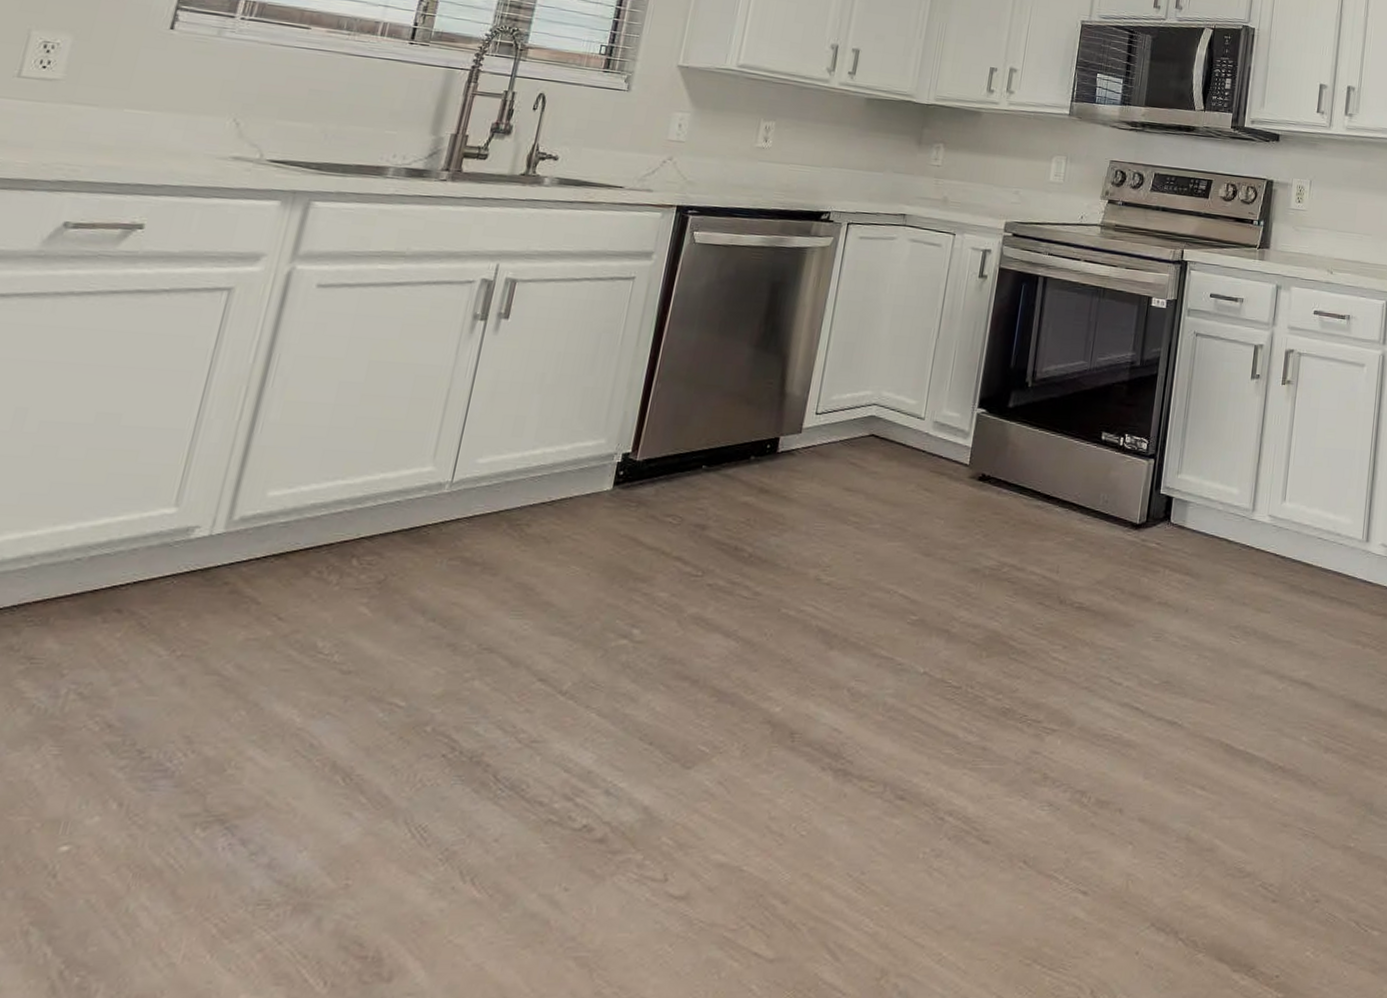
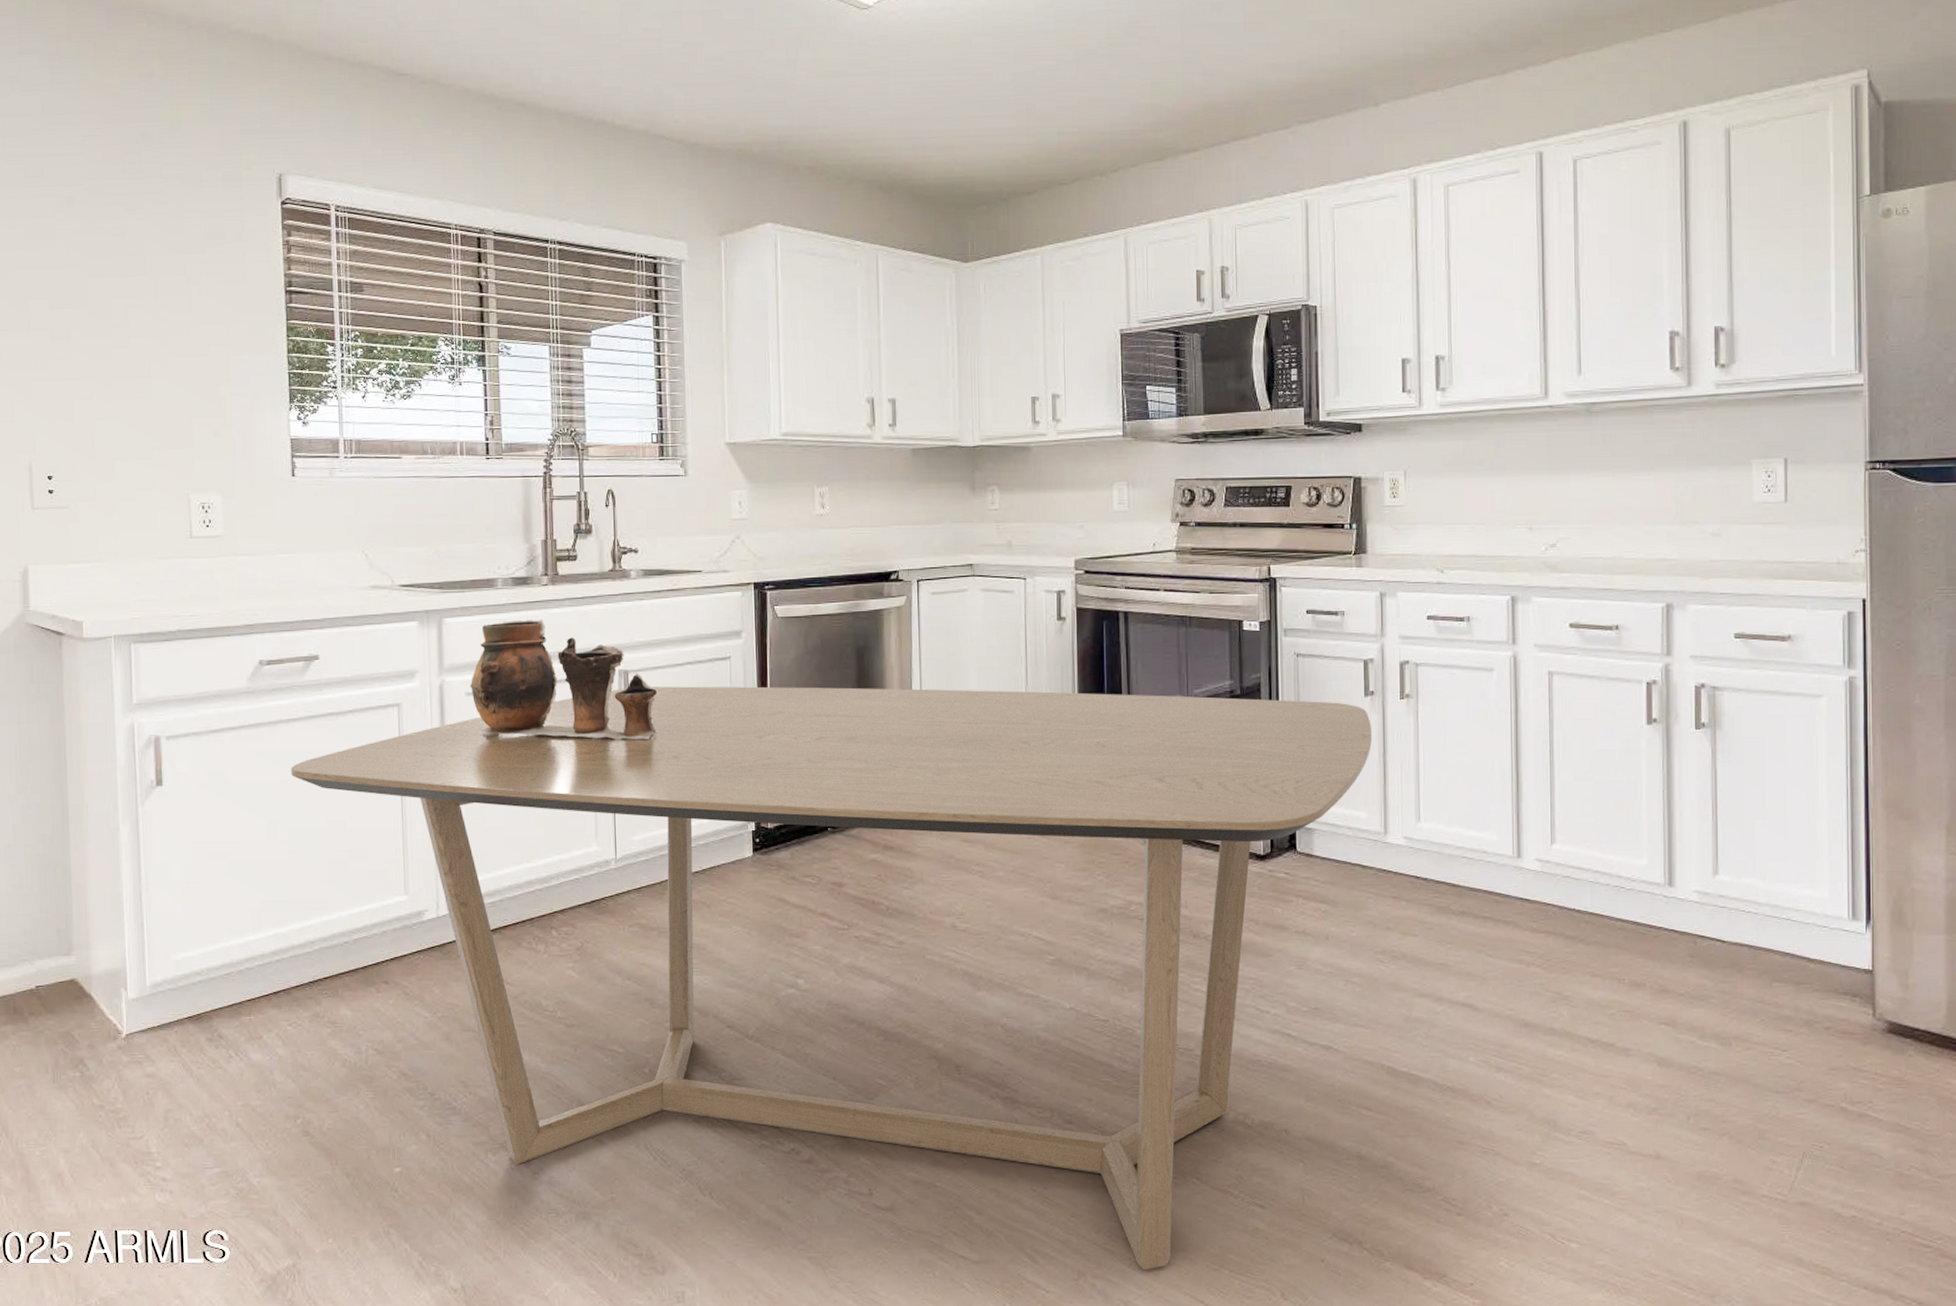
dining table: none [65,298,1254,967] -> present [291,686,1372,1270]
pottery set: none [322,212,547,354] -> present [469,619,659,740]

